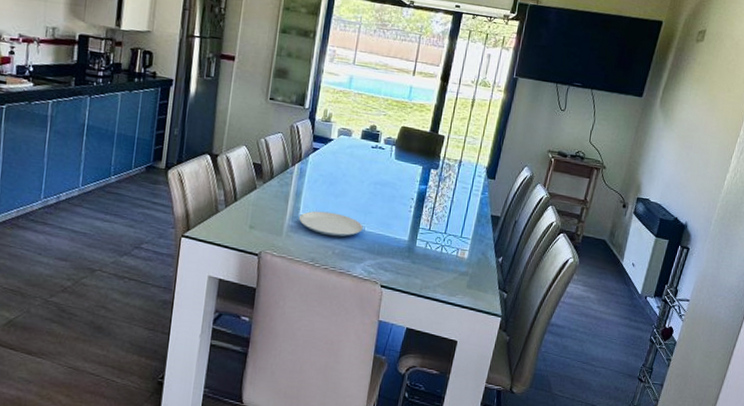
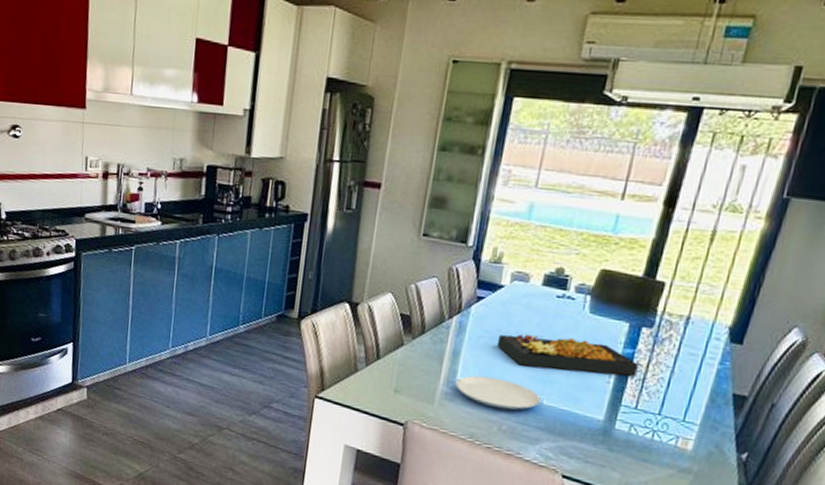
food platter: none [329,176,430,206] -> present [496,333,638,377]

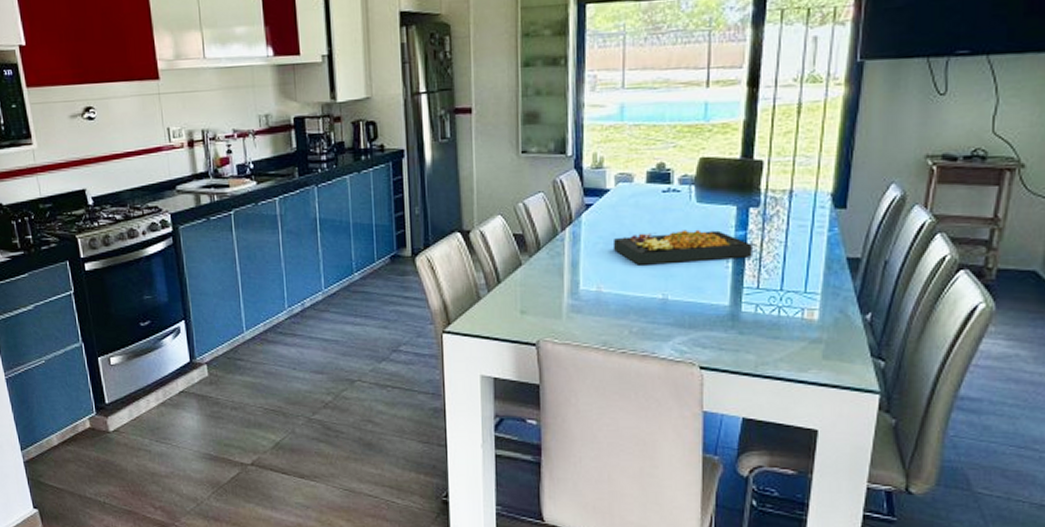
plate: present [456,375,541,411] -> none [581,282,665,312]

